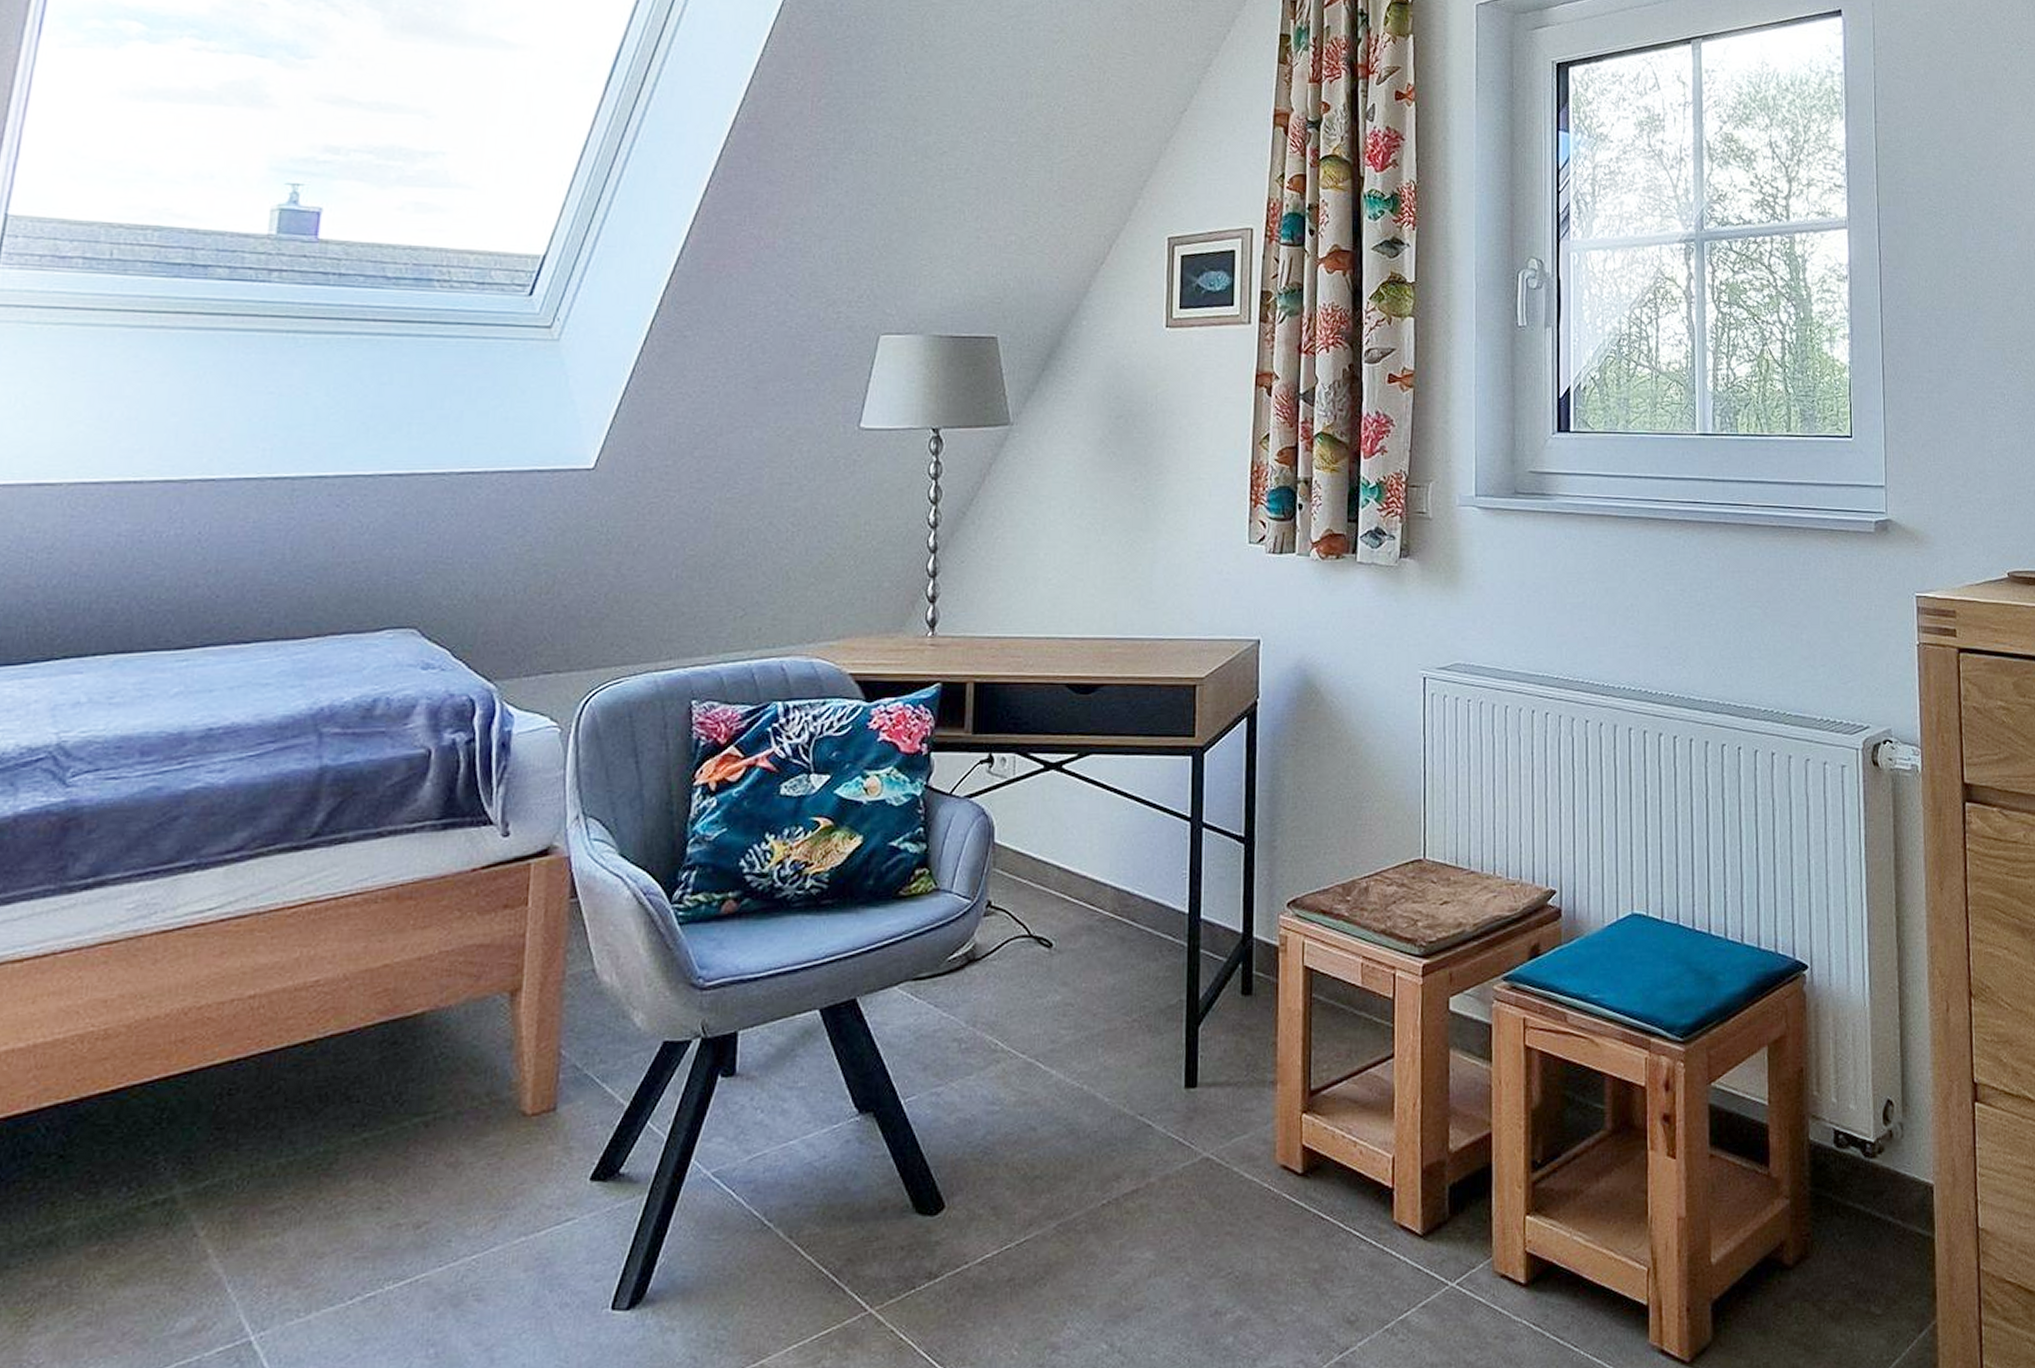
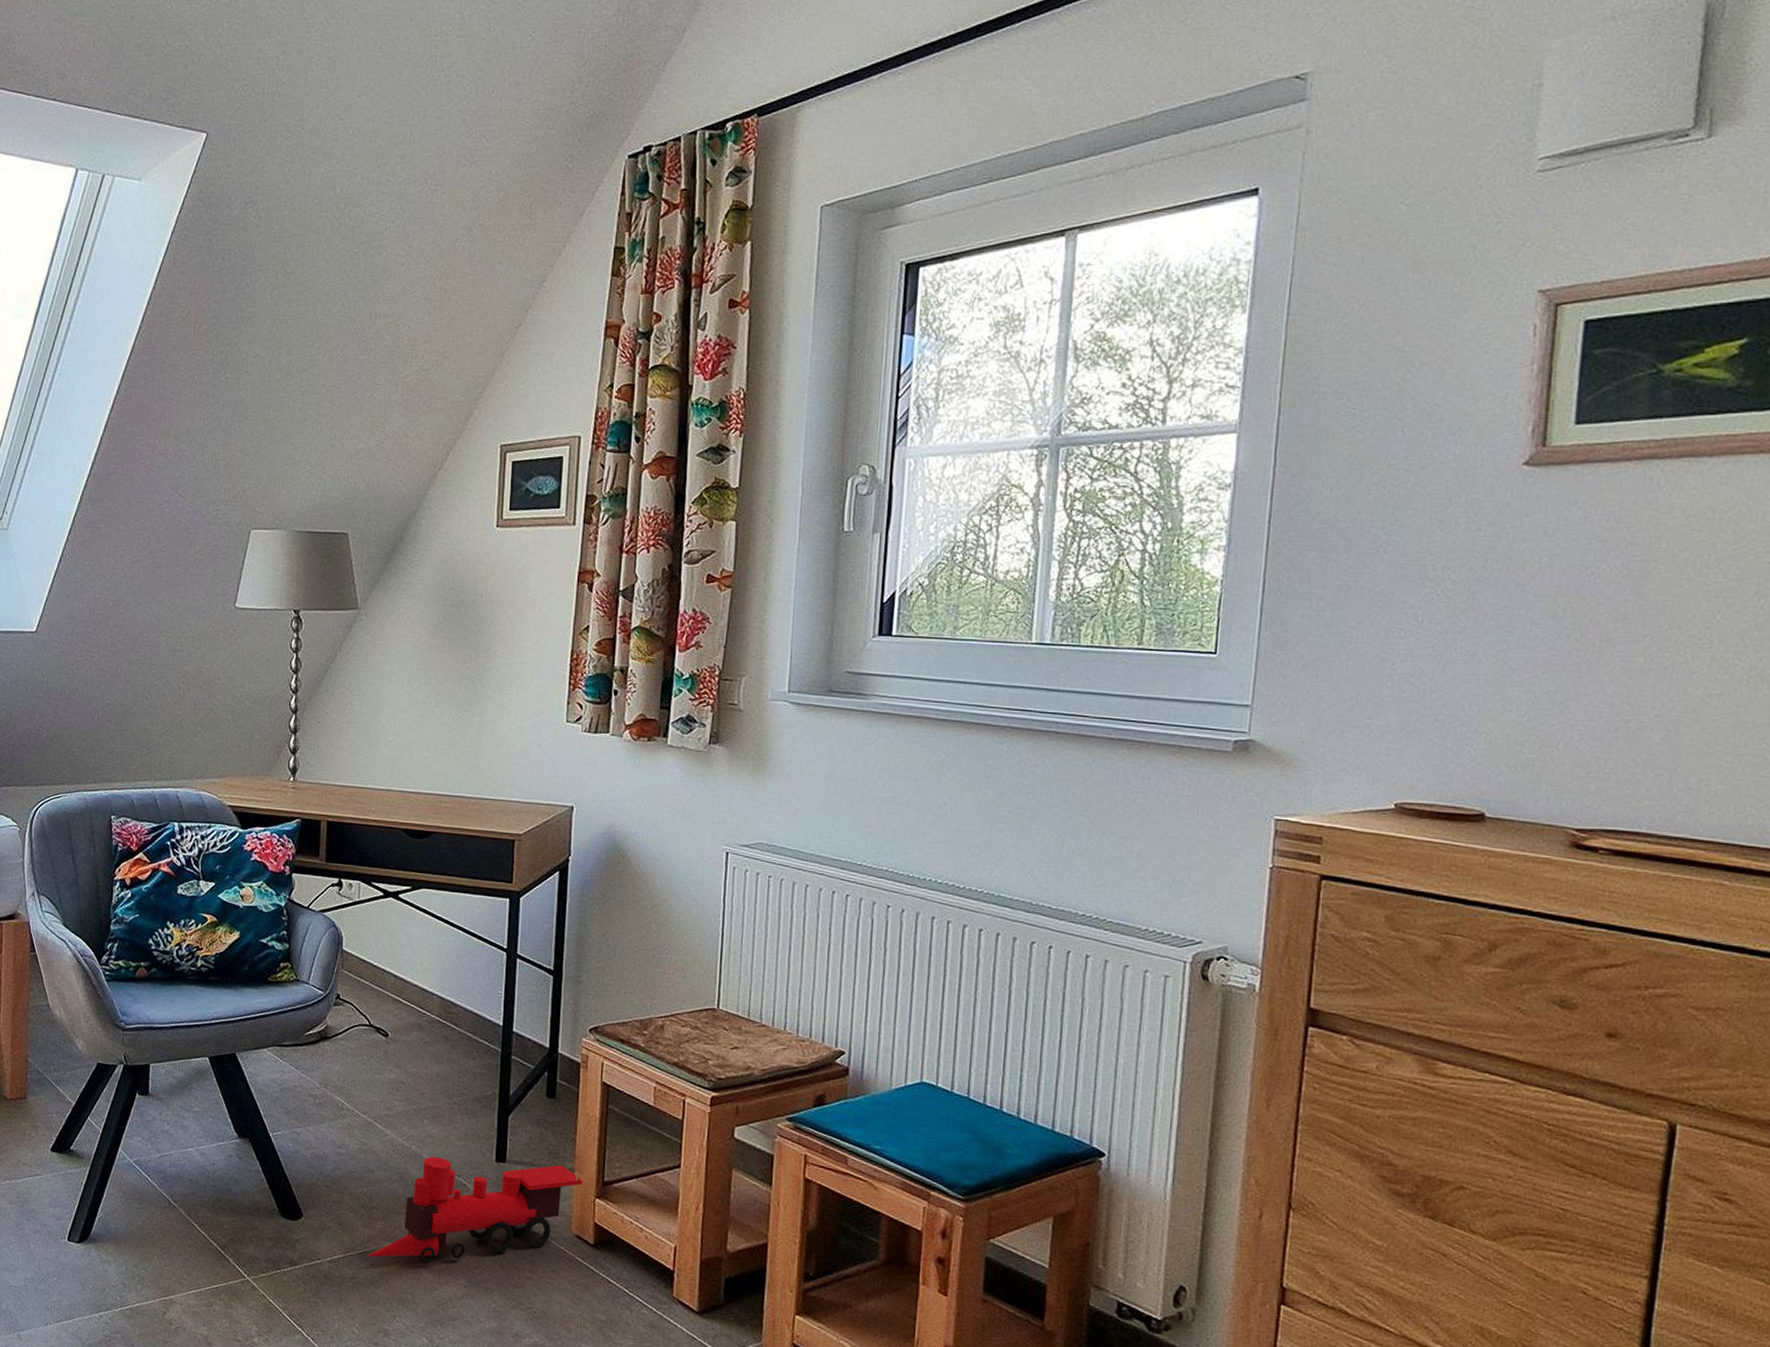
toy train: none [1029,1079,1287,1247] -> present [367,1156,583,1264]

